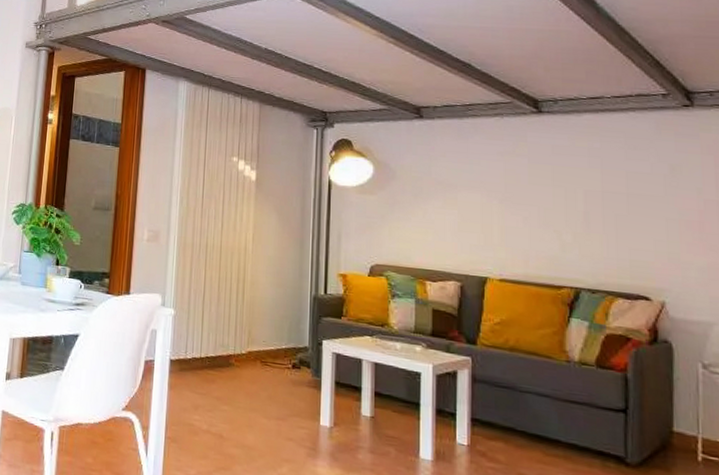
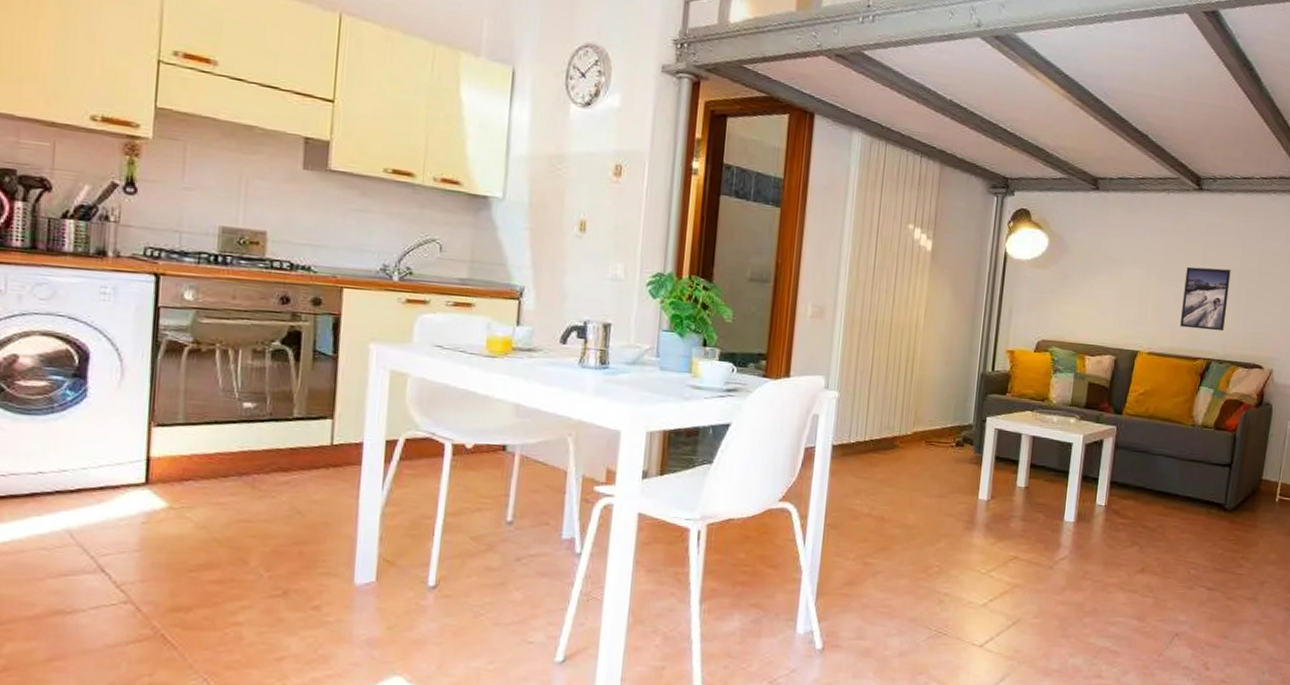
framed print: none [534,190,592,258] -> present [1180,266,1231,331]

